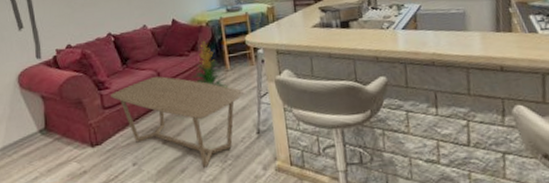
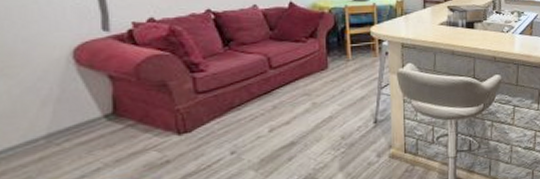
coffee table: present [111,76,244,168] -> none [207,62,365,156]
indoor plant: present [191,41,227,87] -> none [308,29,347,77]

